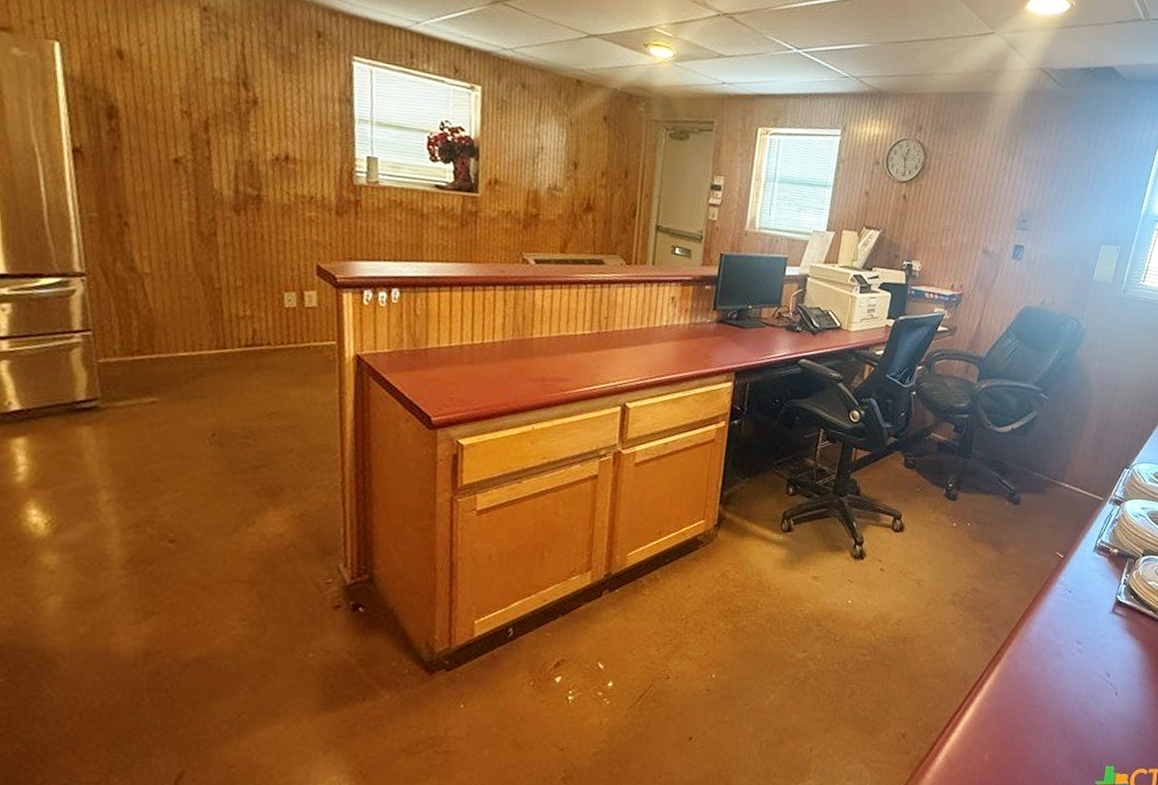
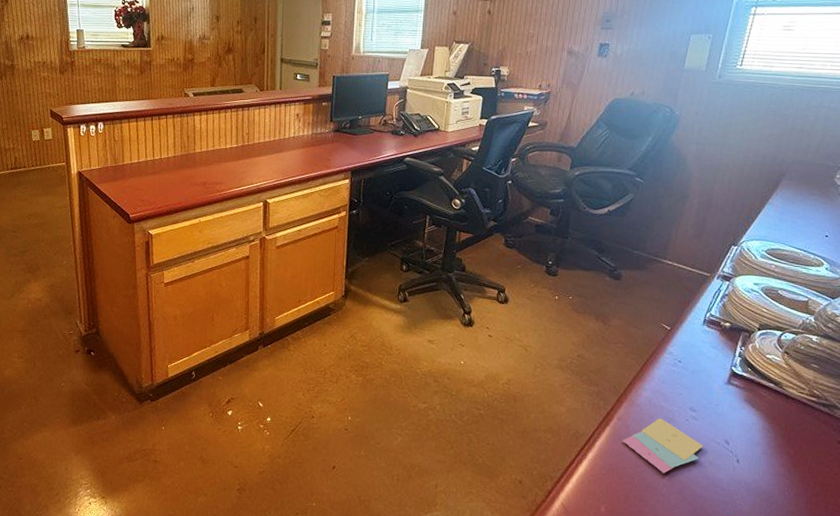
sticky notes: none [1010,653,1087,713] -> present [622,418,704,474]

